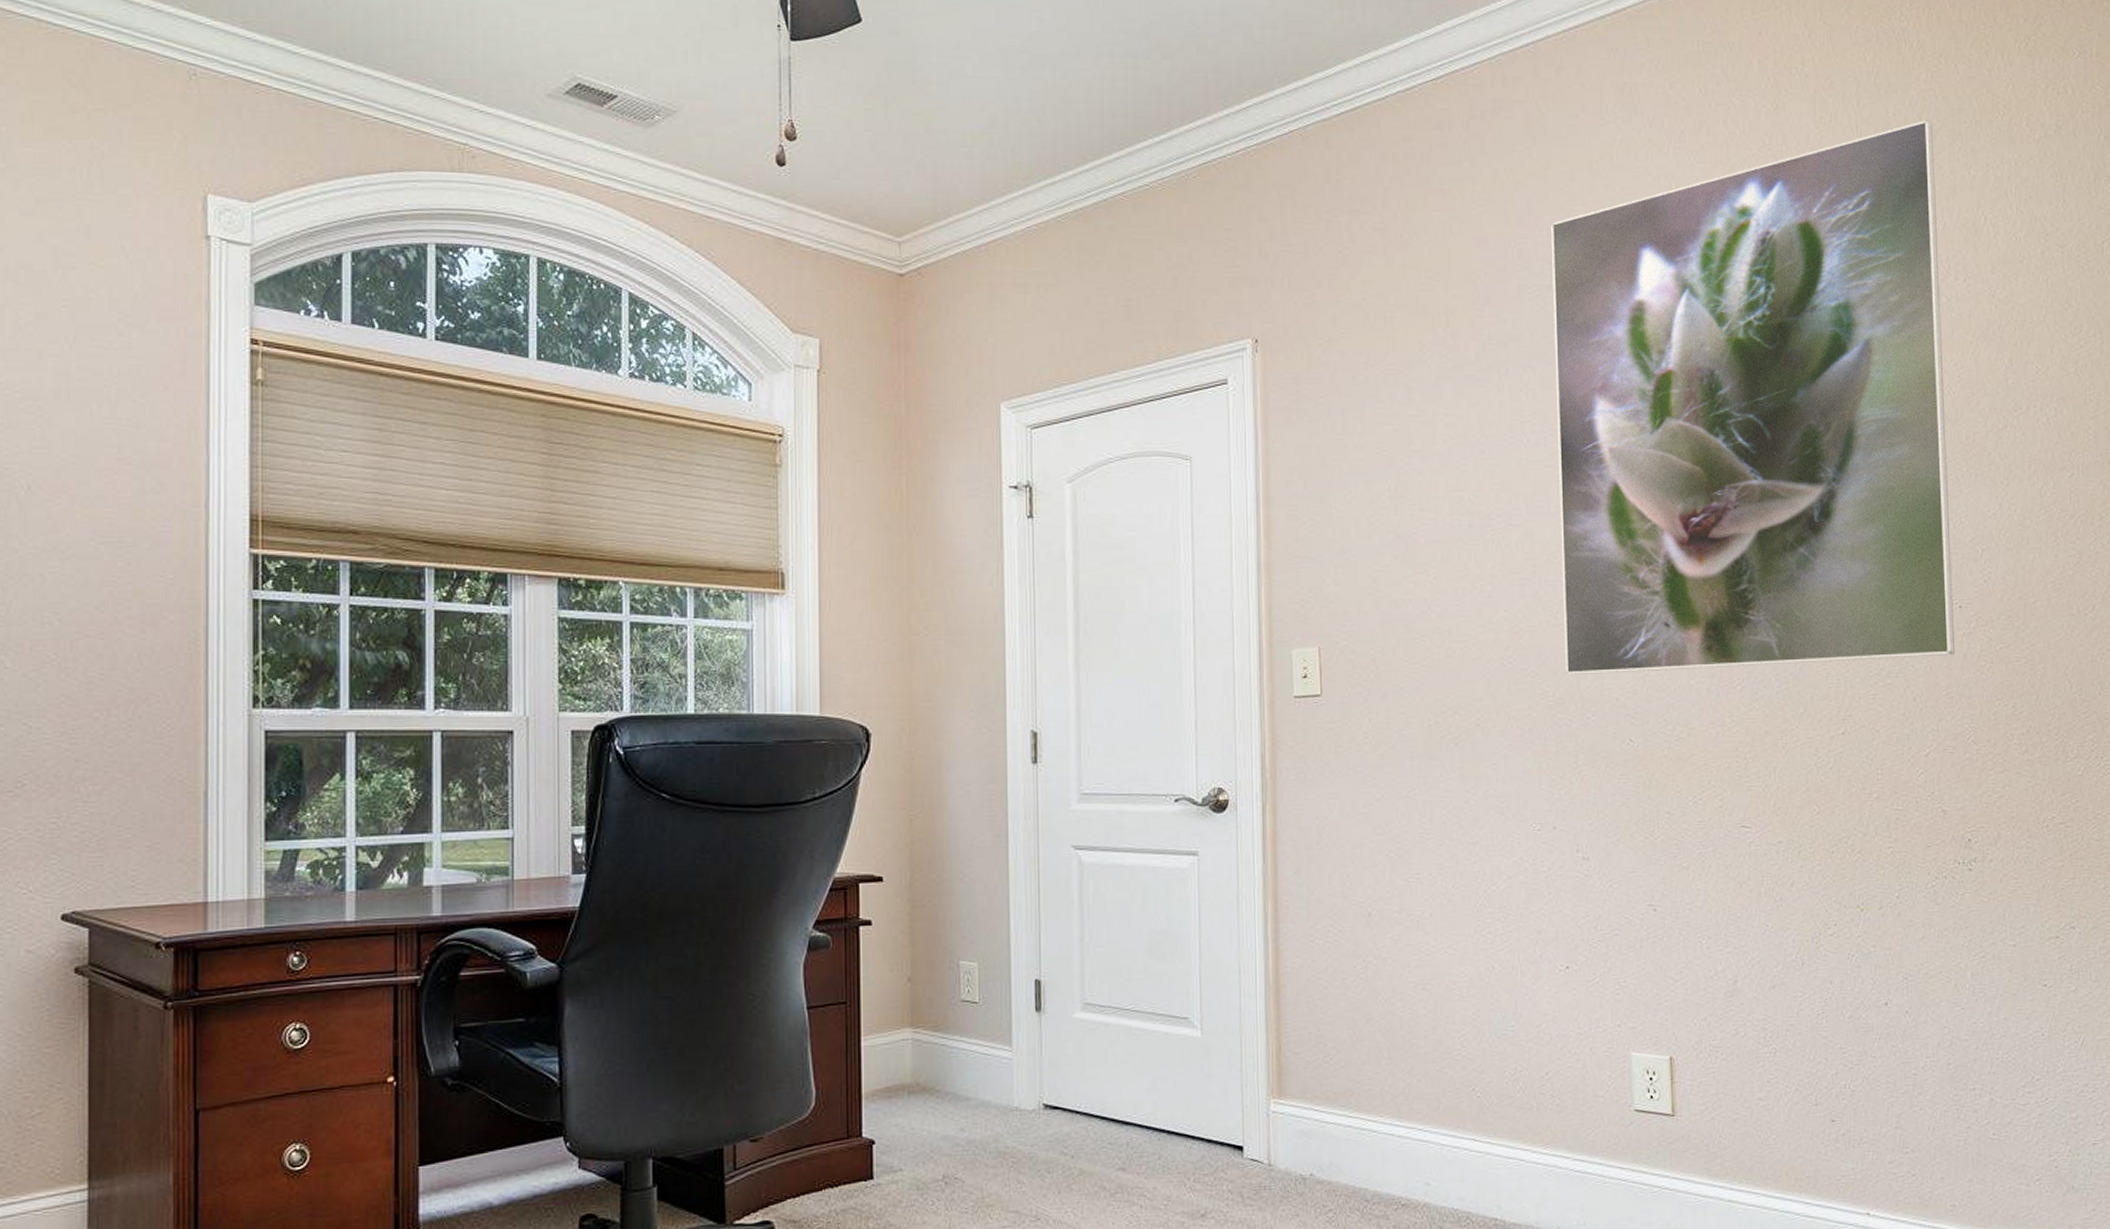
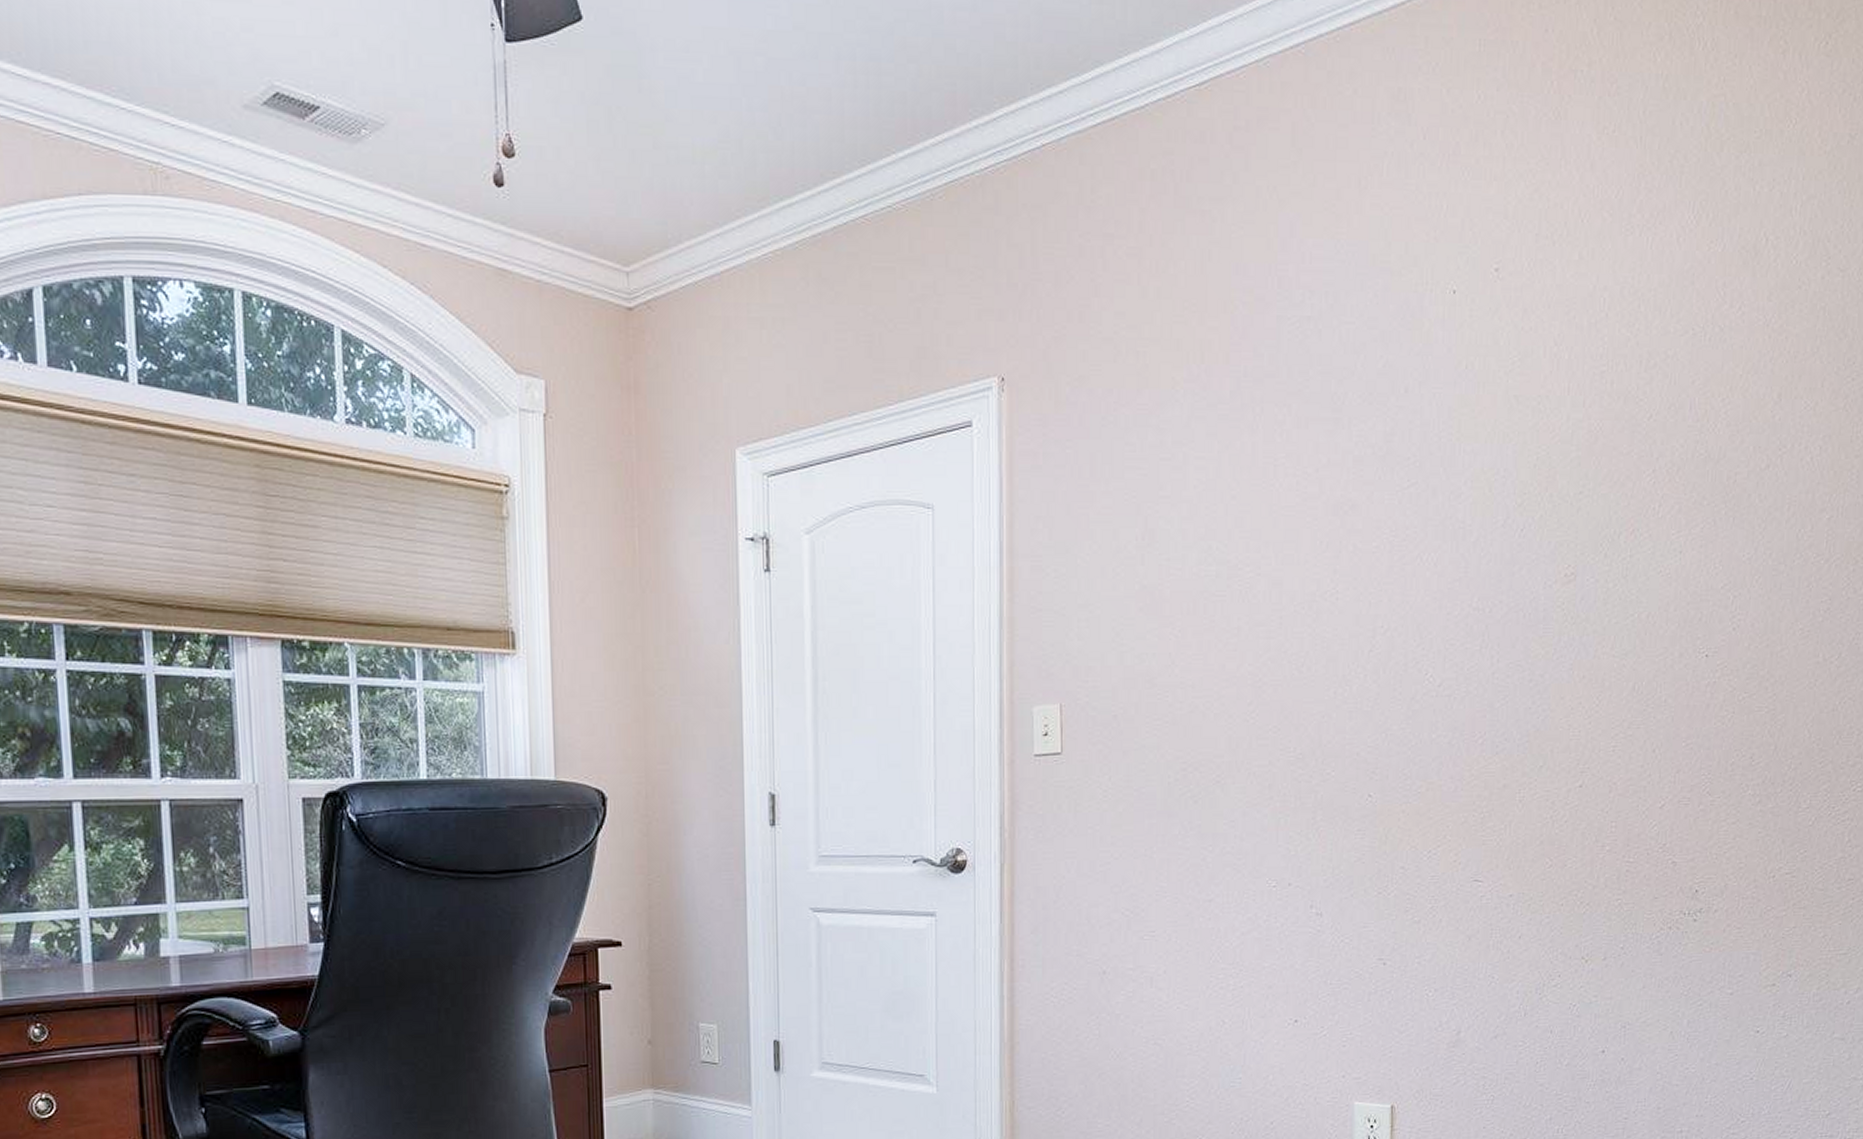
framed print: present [1551,119,1955,674] -> none [1308,128,1720,729]

